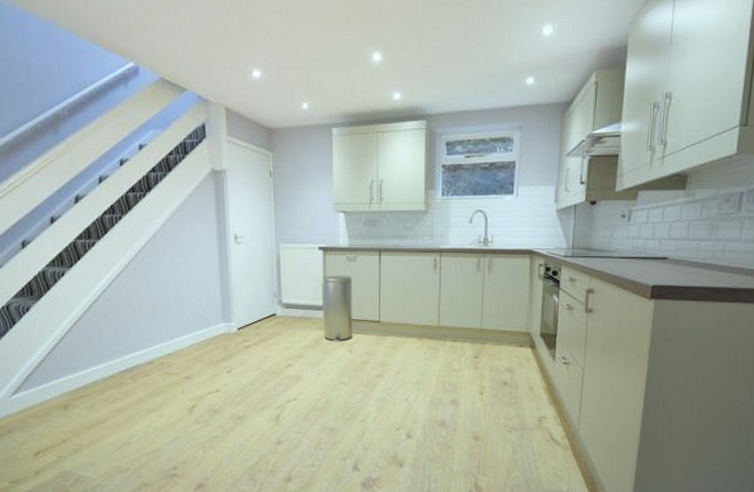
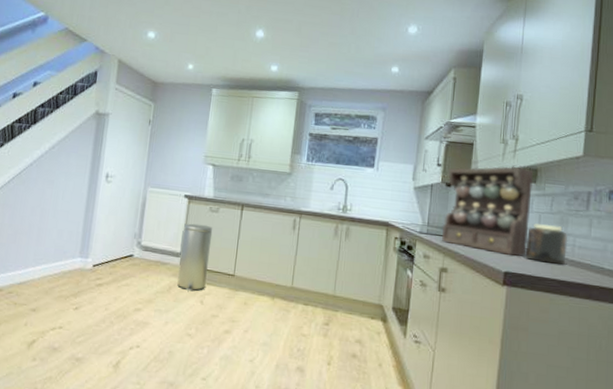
spice rack: none [587,175,683,269] -> present [442,167,534,257]
jar: none [674,232,718,272] -> present [526,223,568,266]

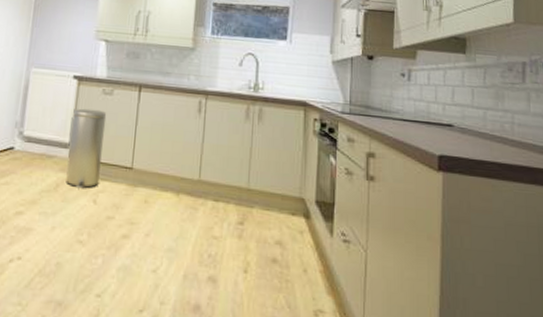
spice rack: present [442,167,534,257] -> none [366,36,463,137]
jar: present [526,223,568,266] -> none [461,99,506,146]

